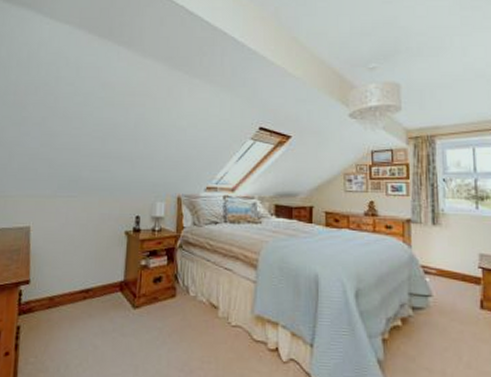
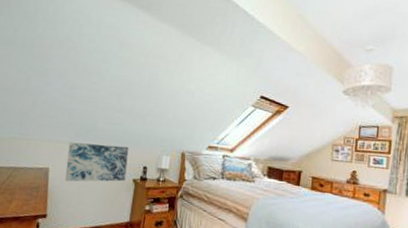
wall art: none [48,195,118,240] -> present [64,142,129,182]

